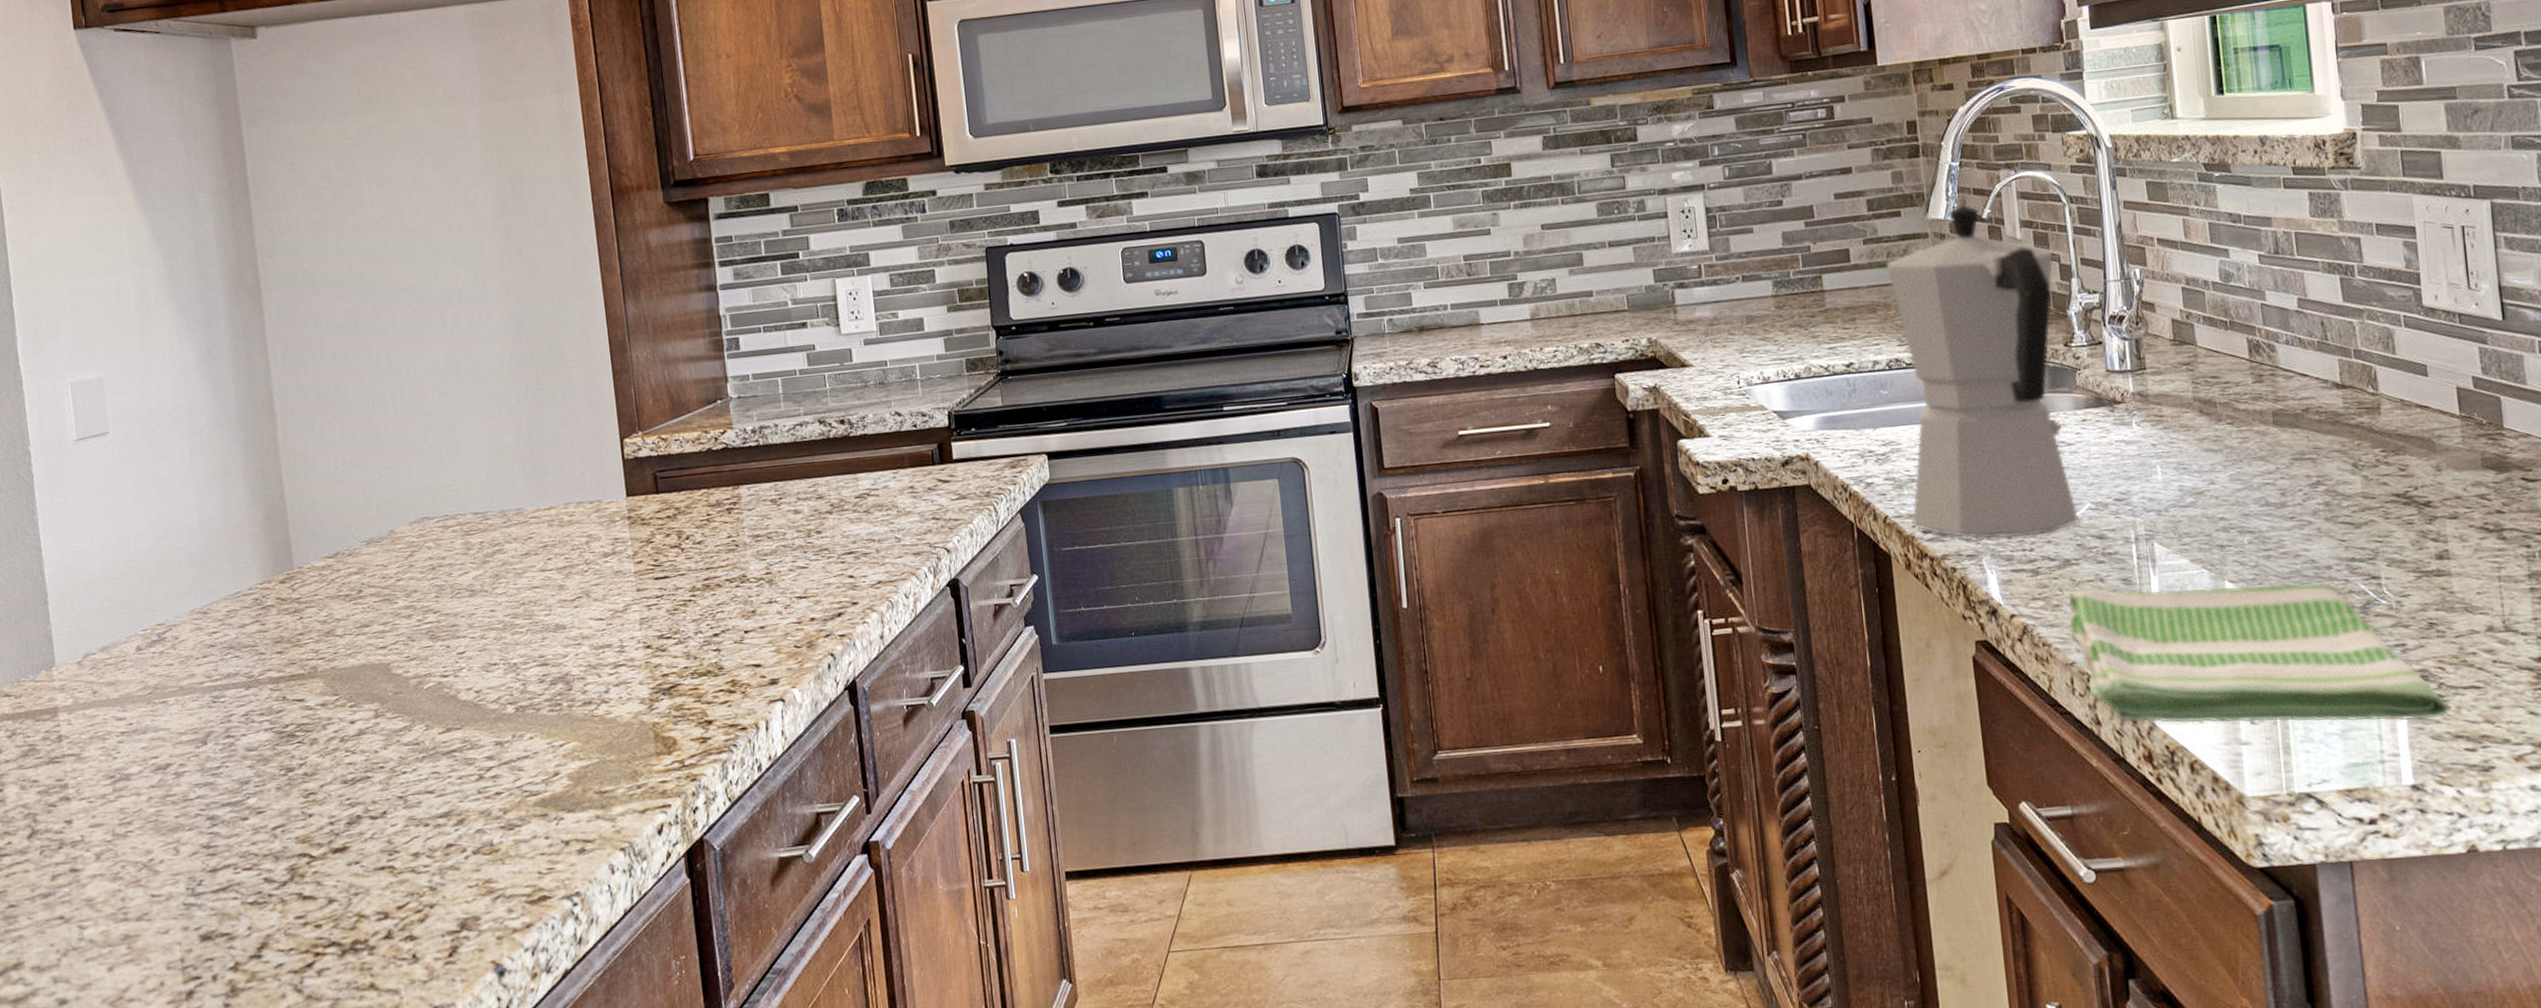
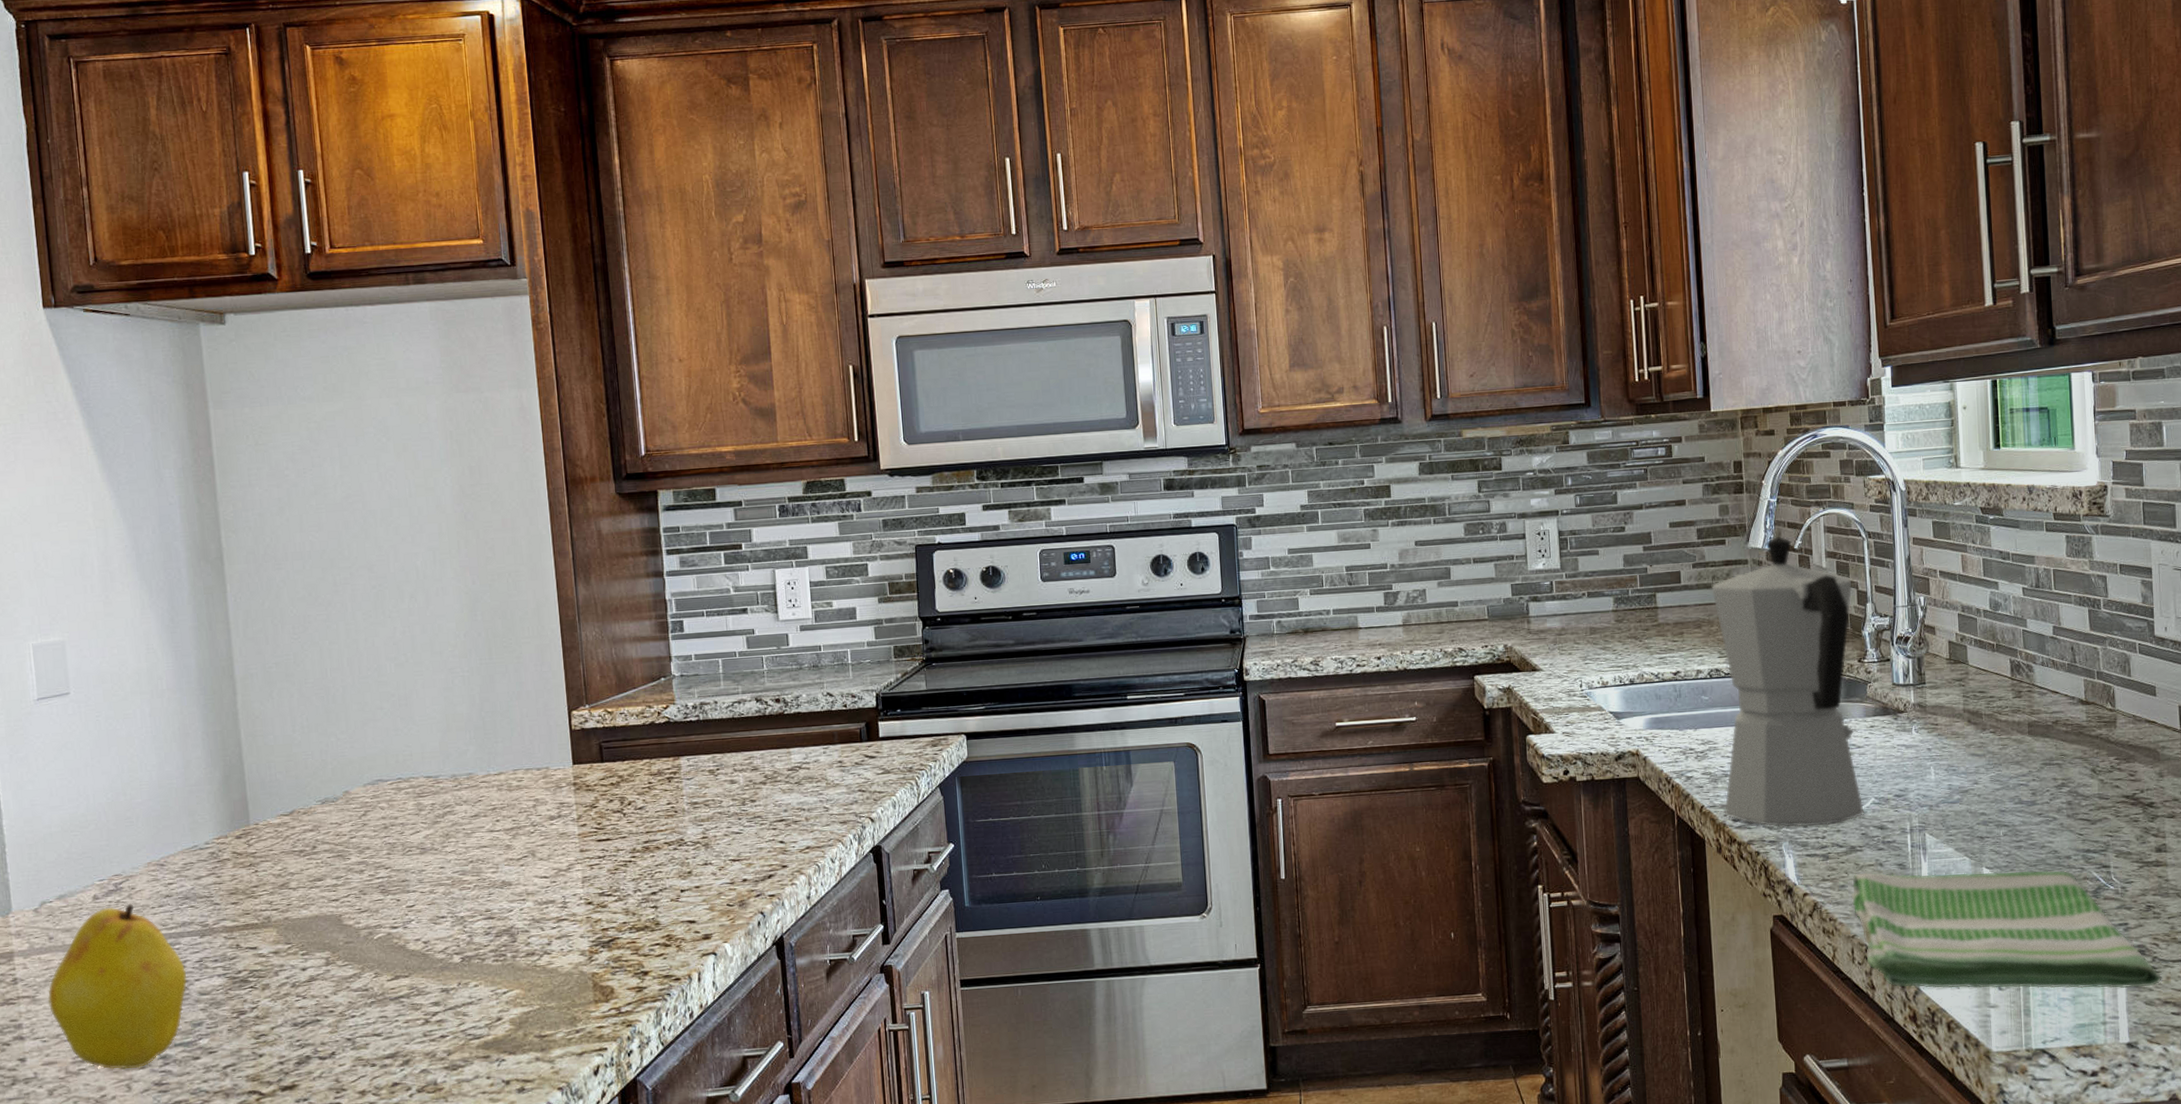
fruit: none [92,654,234,832] -> present [47,903,187,1070]

